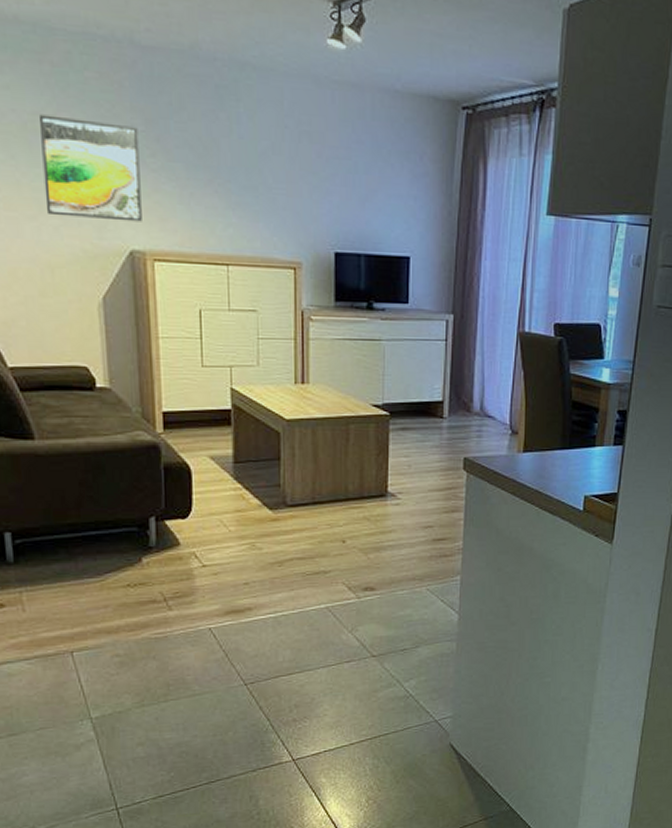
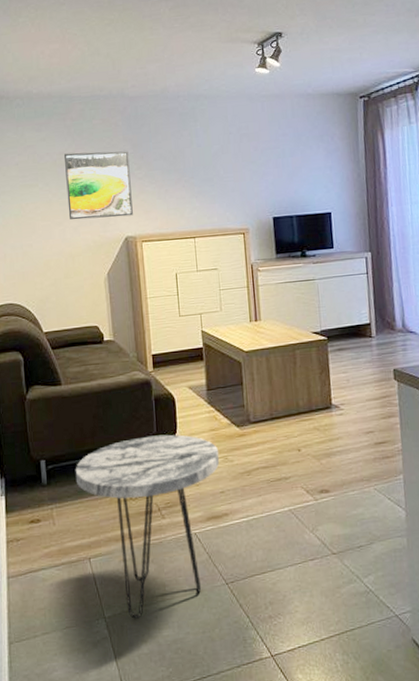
side table: none [53,512,245,720] -> present [75,434,220,619]

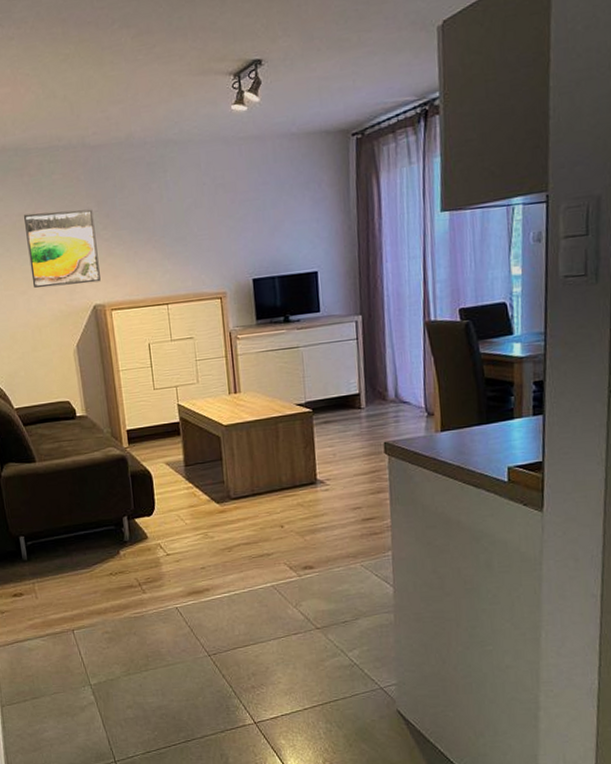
side table: present [75,434,220,619] -> none [54,511,200,687]

